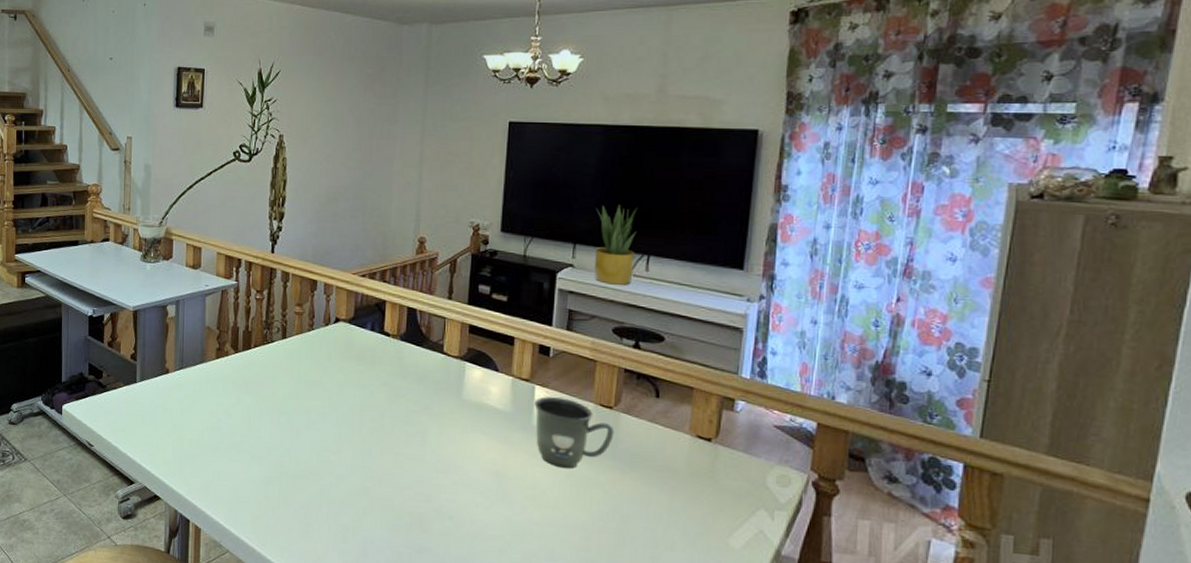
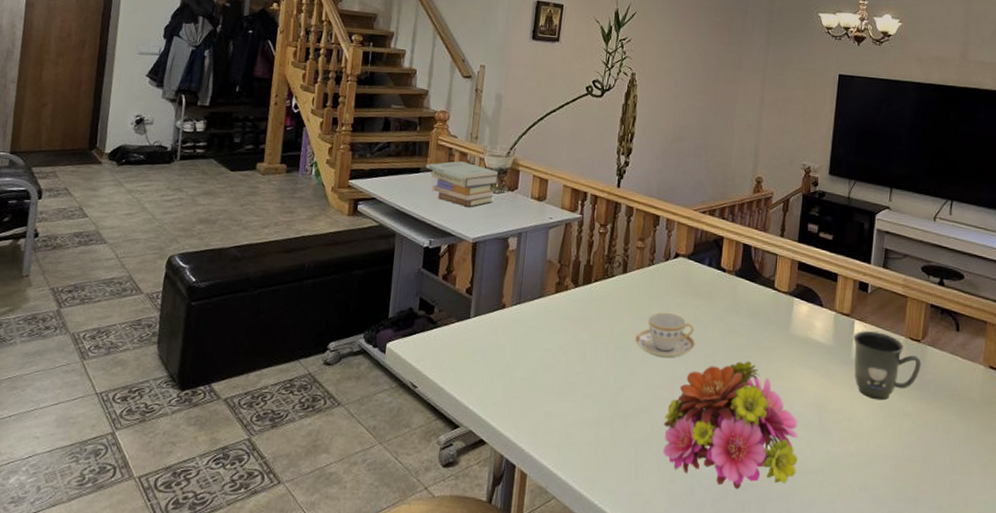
books: none [83,232,153,277] -> present [425,161,499,207]
teacup: none [298,377,361,423] -> present [634,313,696,359]
flower bouquet: none [332,426,476,553] -> present [663,361,799,490]
planter: present [595,204,638,285] -> none [907,154,944,227]

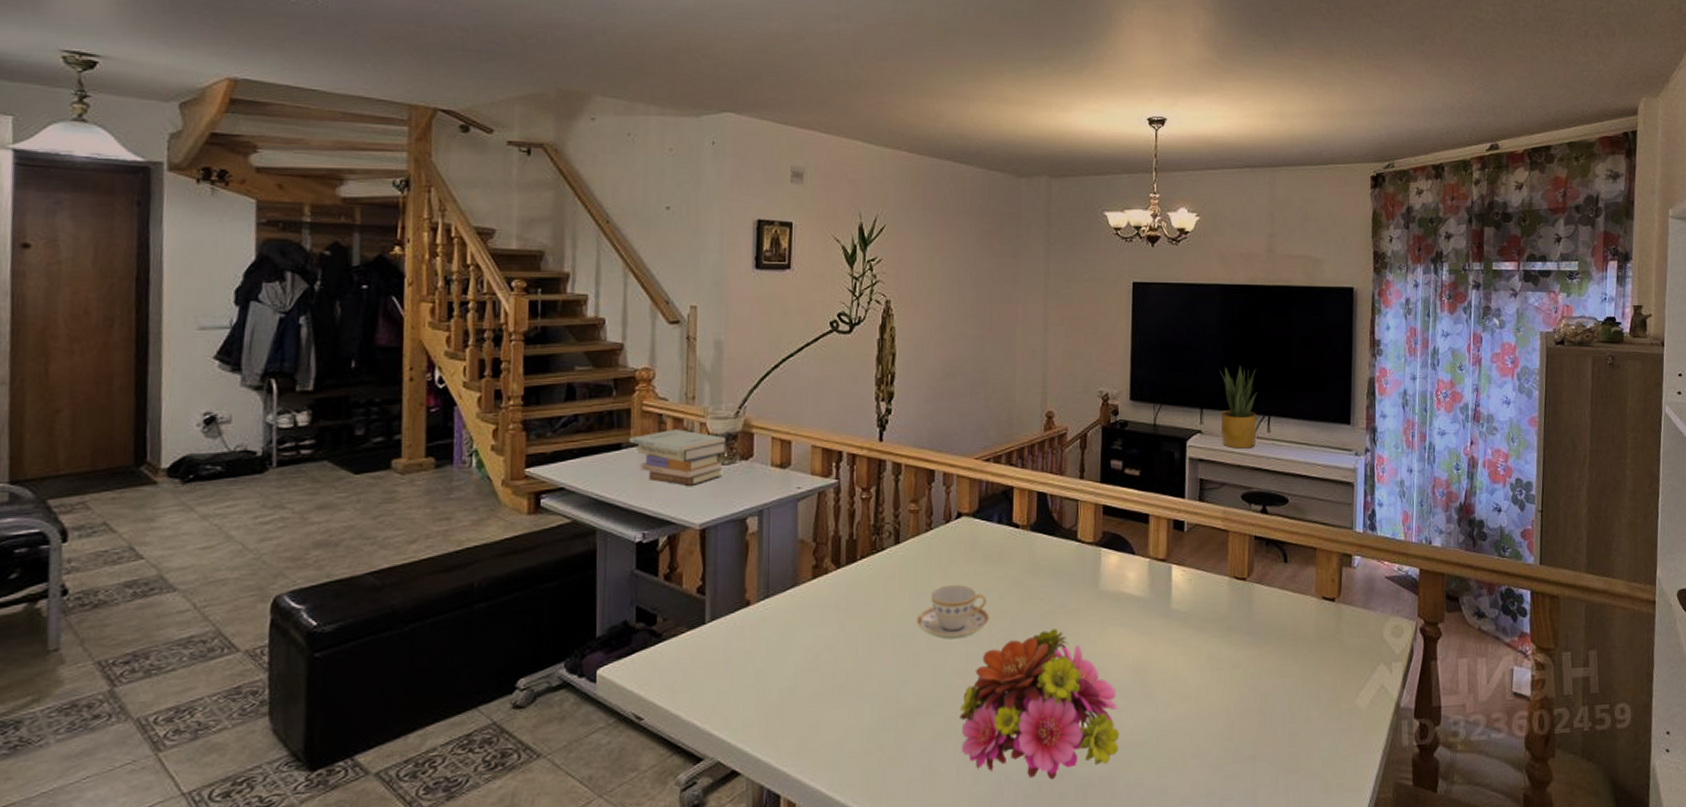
mug: present [854,331,922,401] -> none [1172,575,1249,653]
planter: none [907,154,944,227] -> present [1219,365,1257,449]

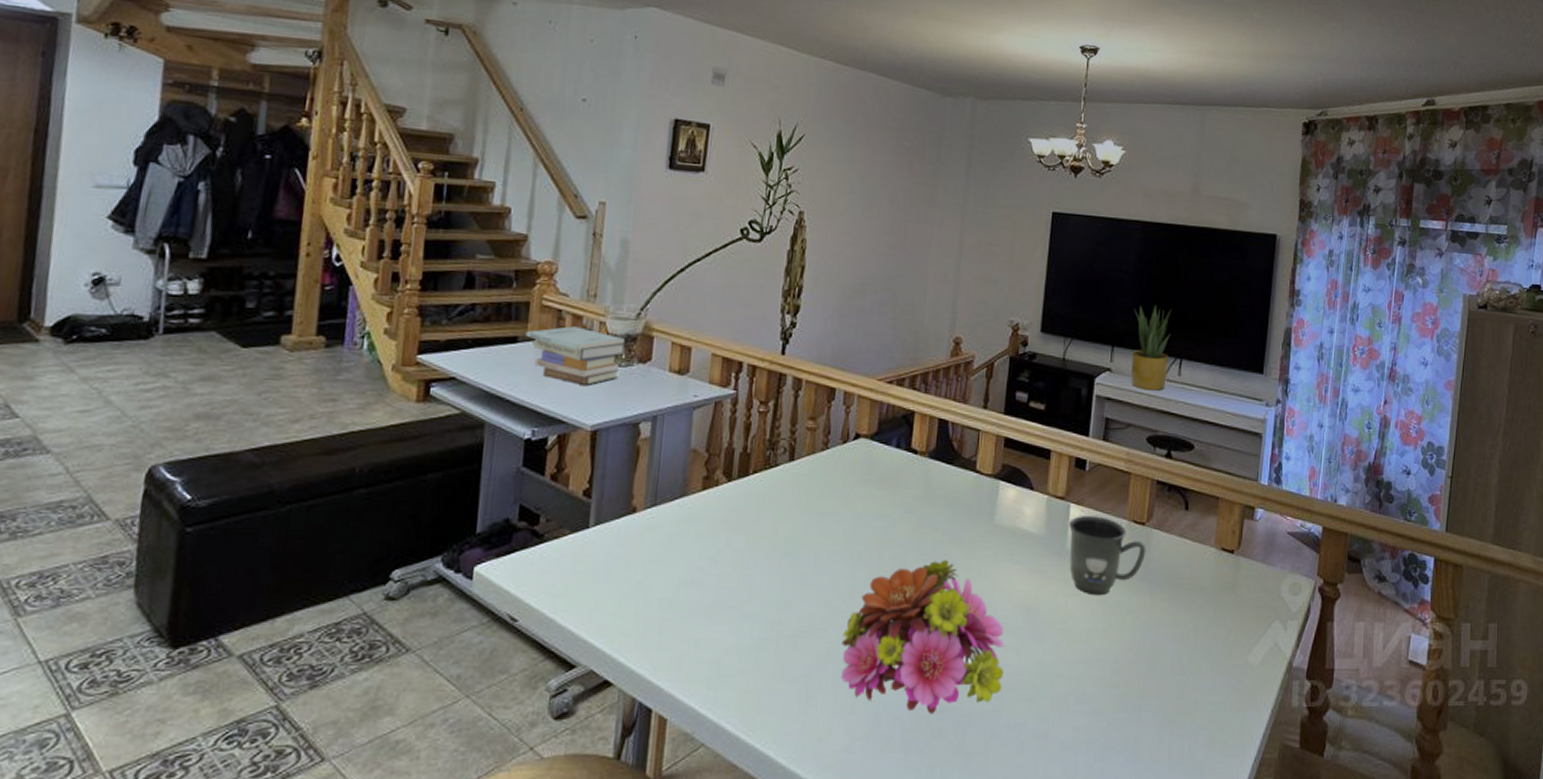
teacup: present [916,585,990,639] -> none [804,507,881,563]
mug: none [1172,575,1249,653] -> present [1069,516,1146,596]

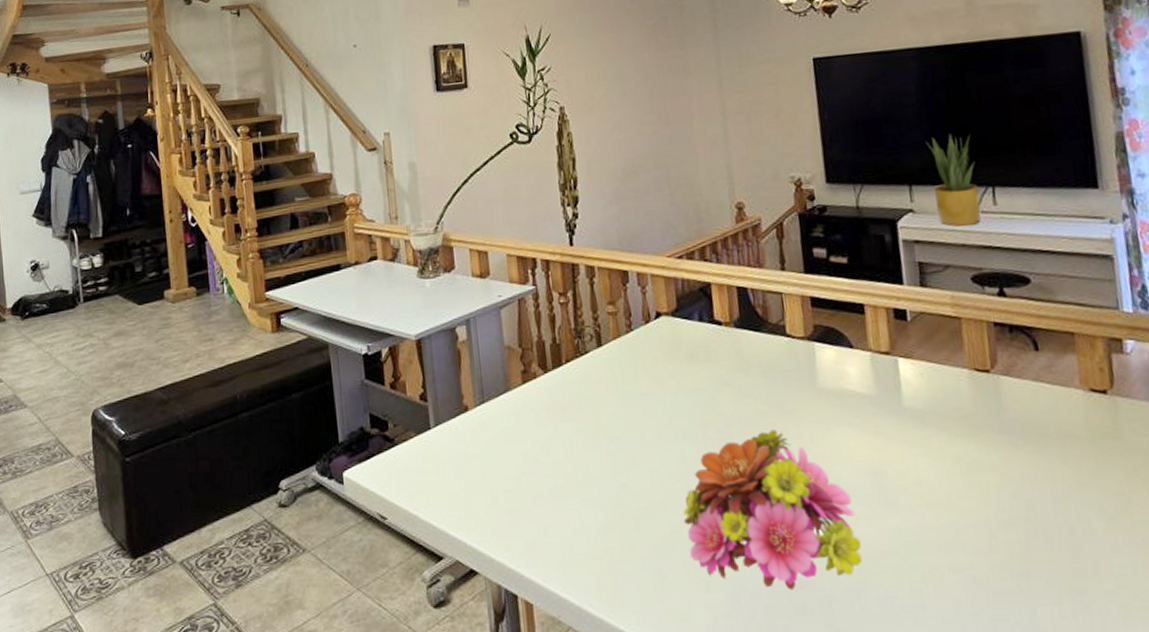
books: present [525,326,626,385] -> none [346,247,431,300]
mug: present [1069,516,1146,596] -> none [900,368,998,454]

